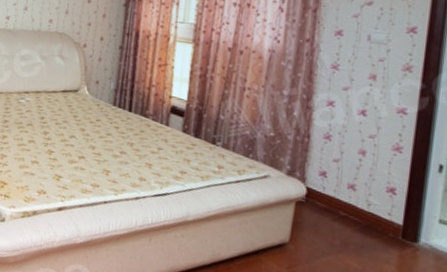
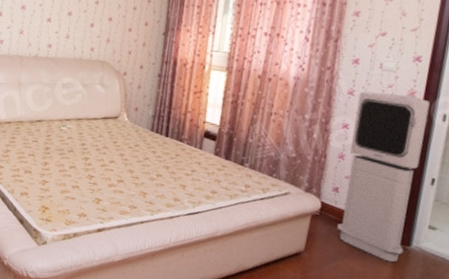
air purifier: none [327,65,431,261] -> present [337,91,430,263]

